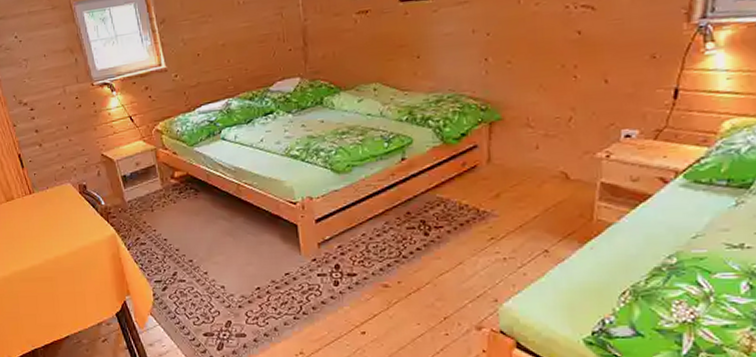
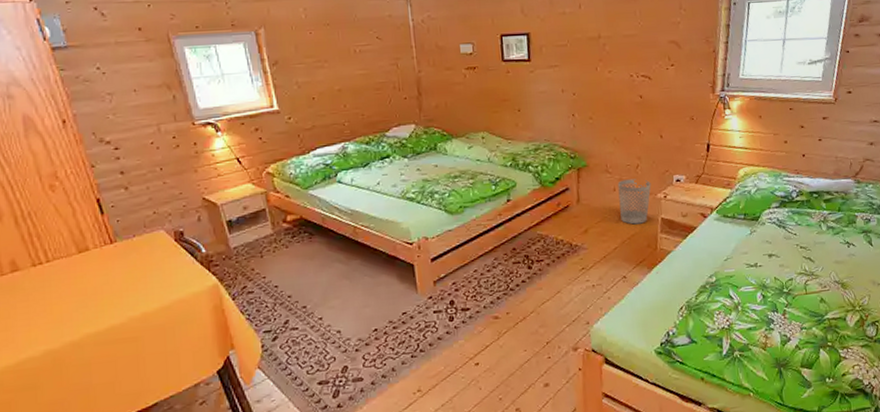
wastebasket: none [541,134,589,189] -> present [617,179,651,225]

